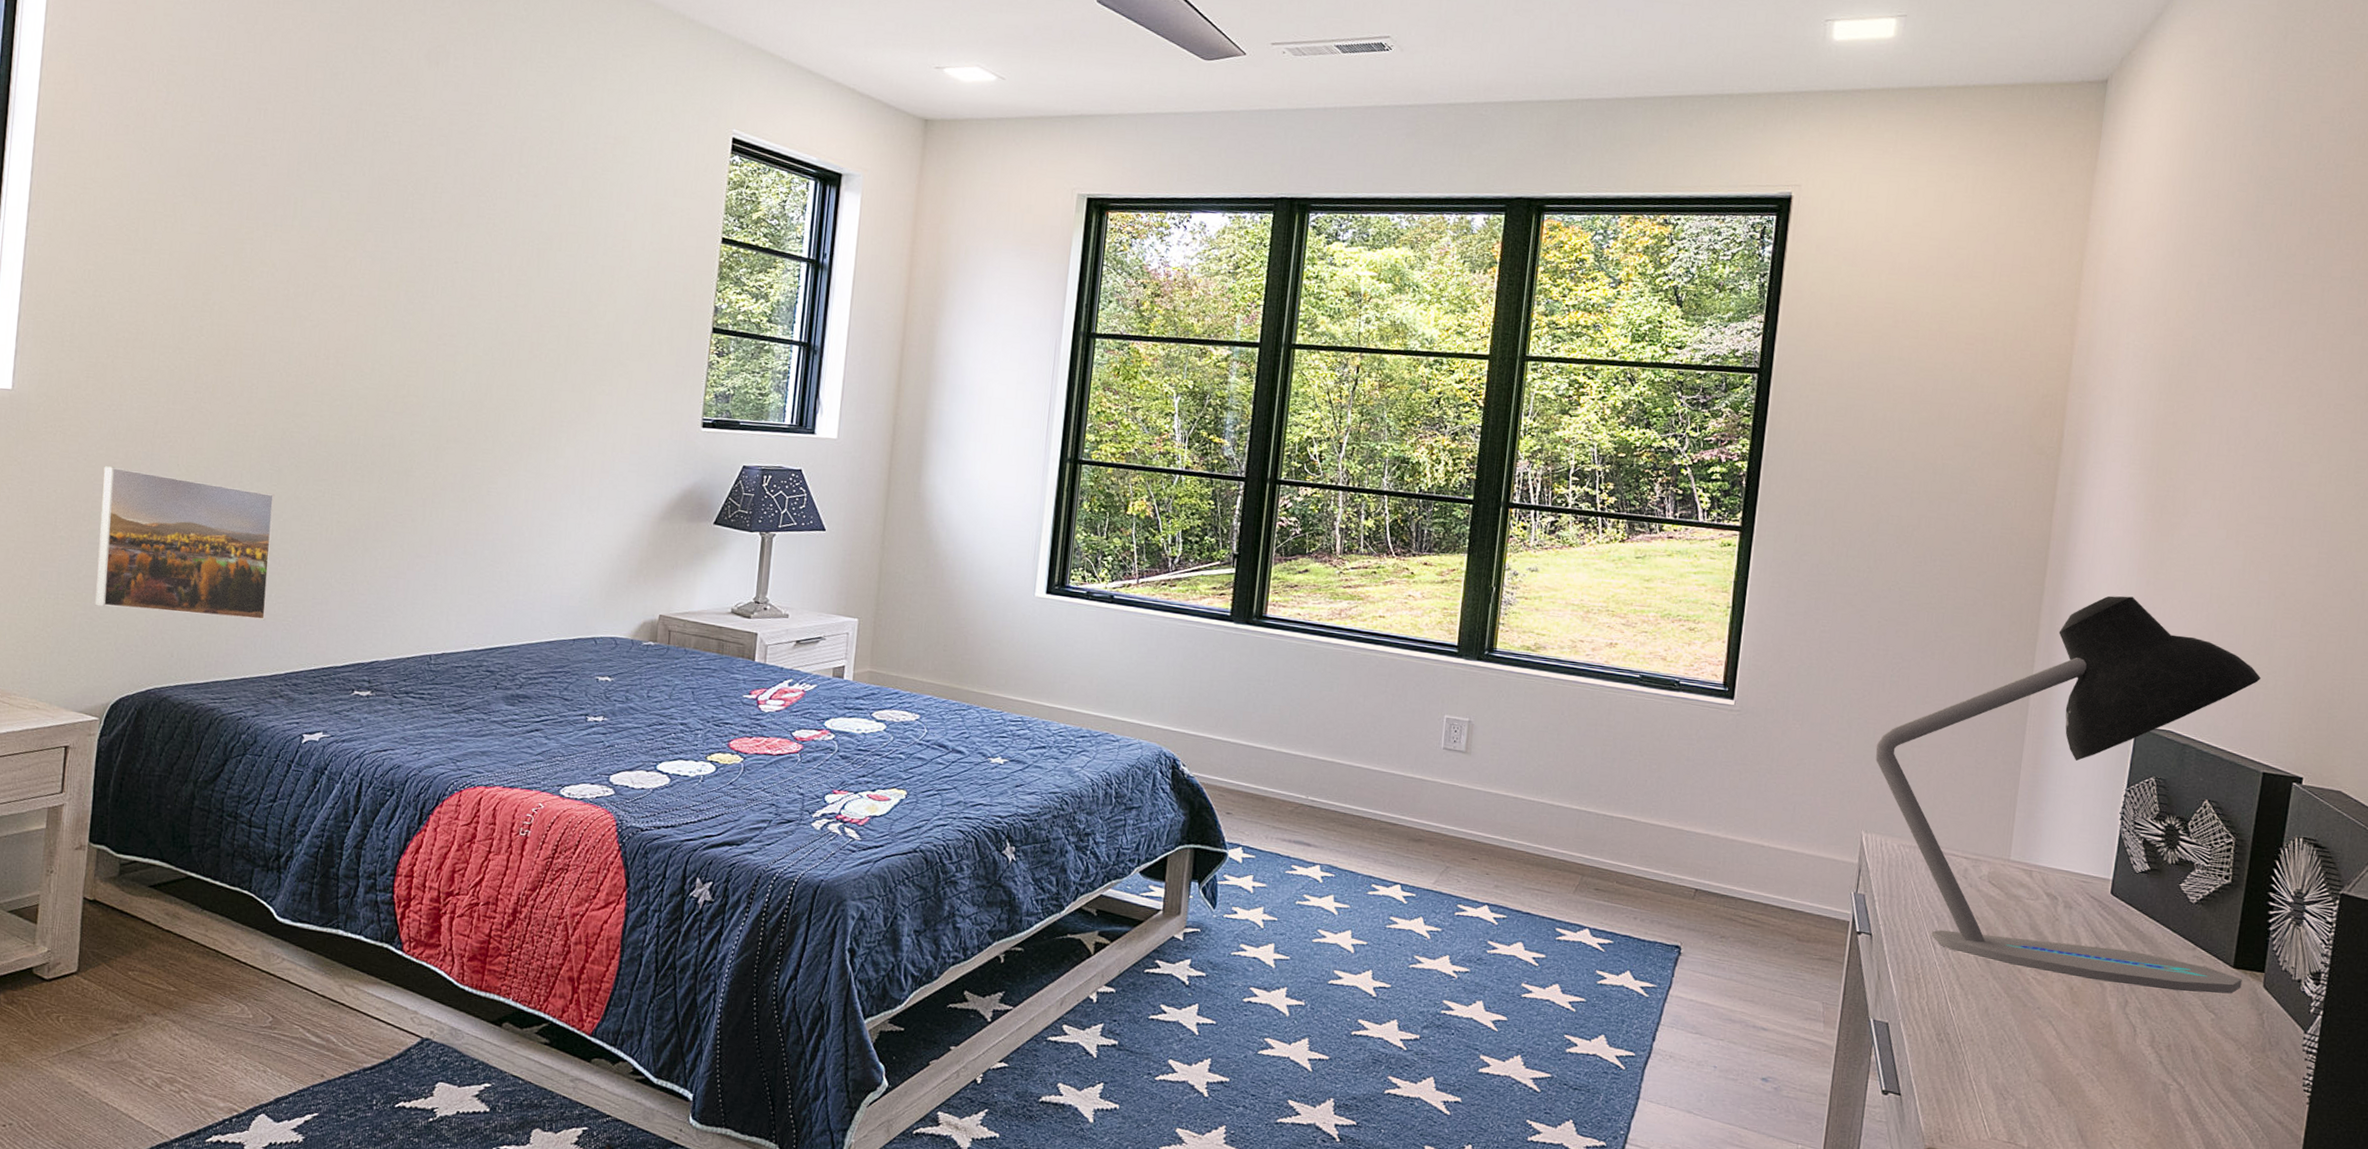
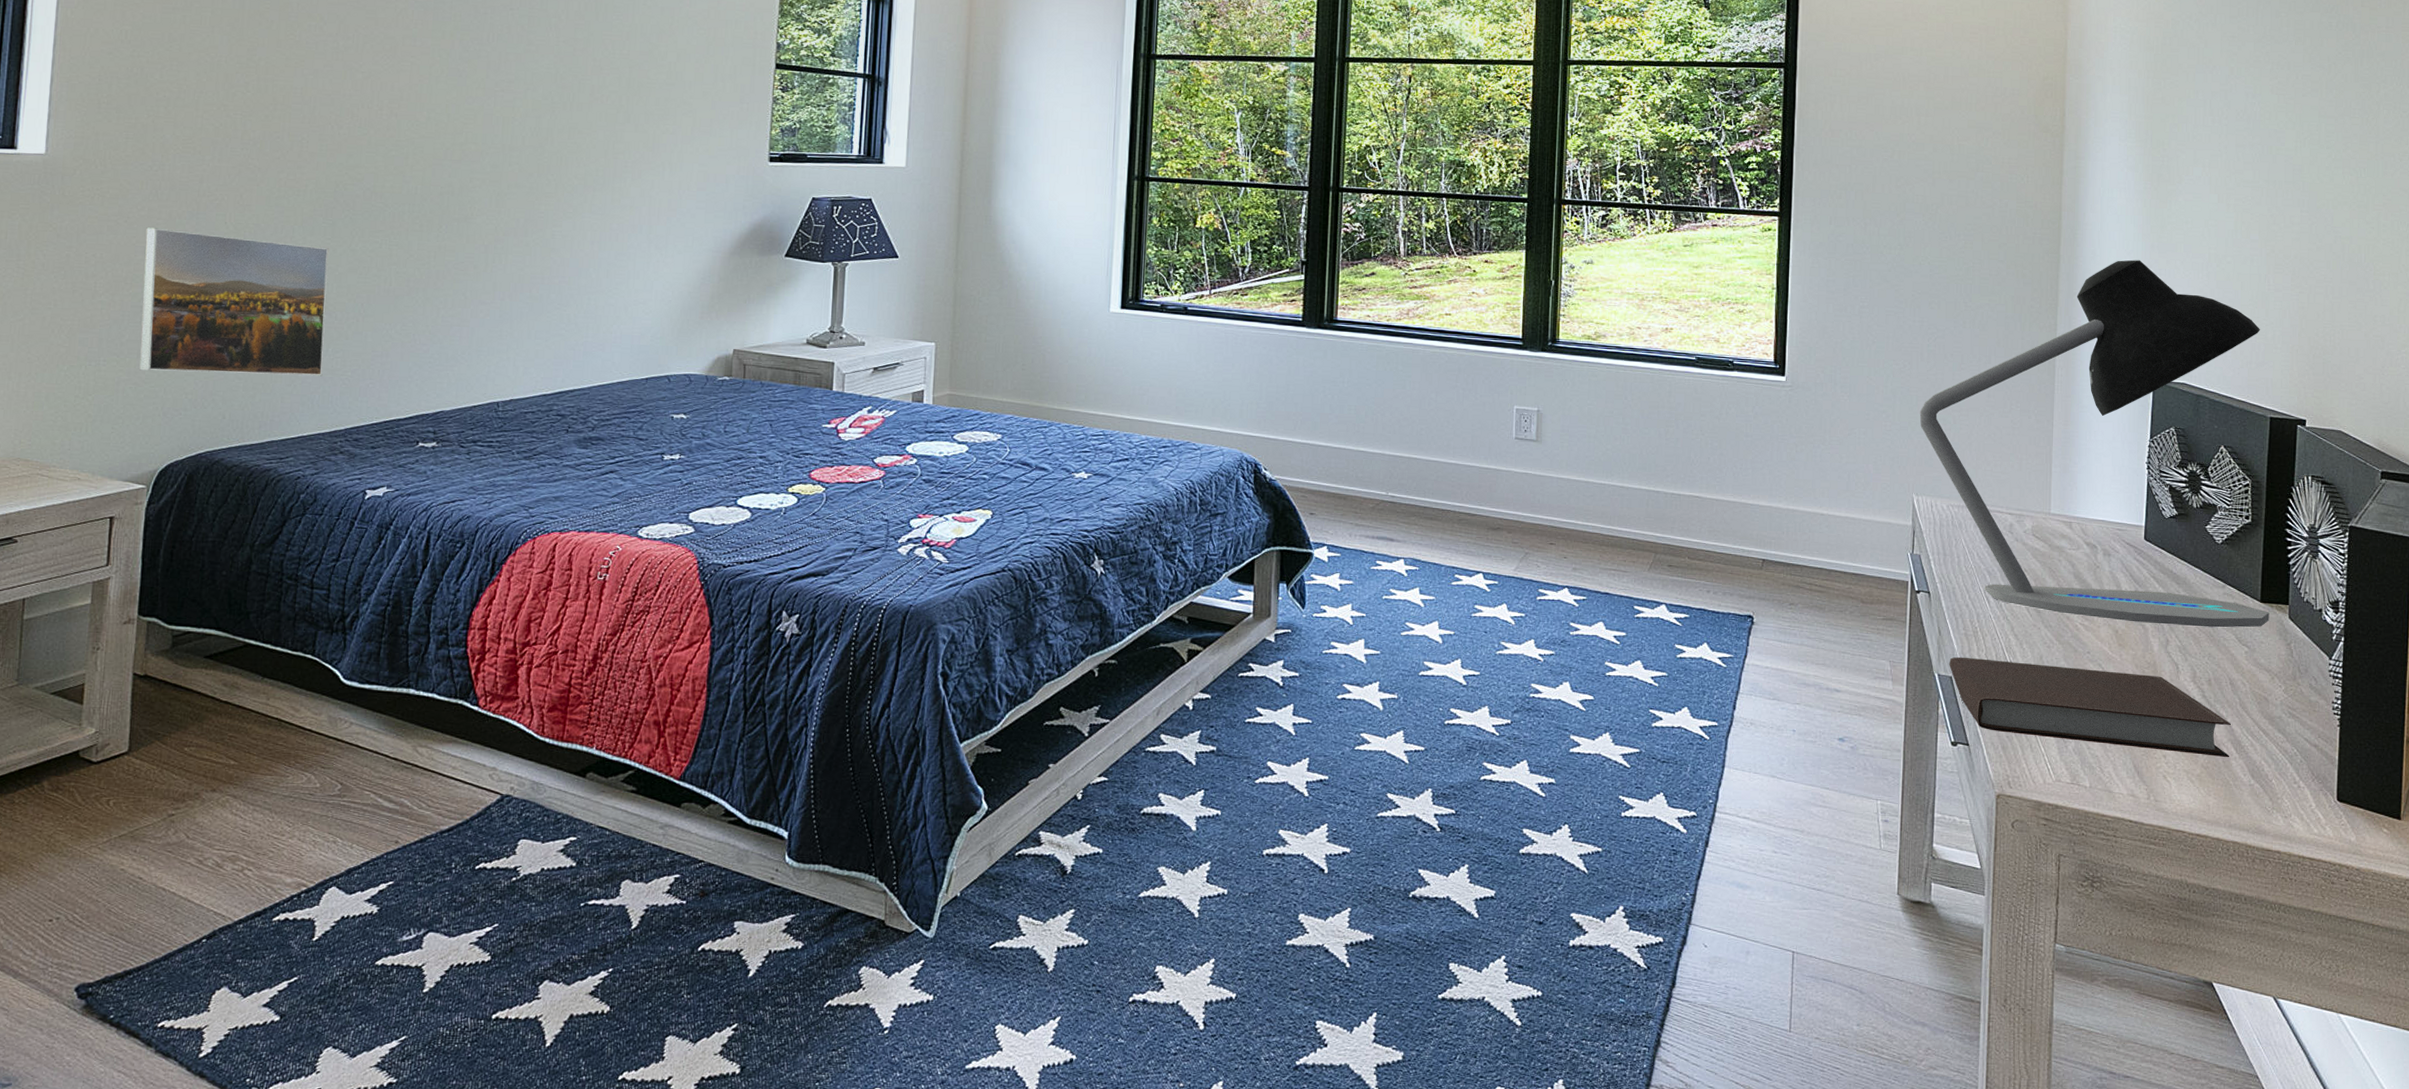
notebook: none [1886,1003,2188,1128] -> present [1949,657,2231,758]

